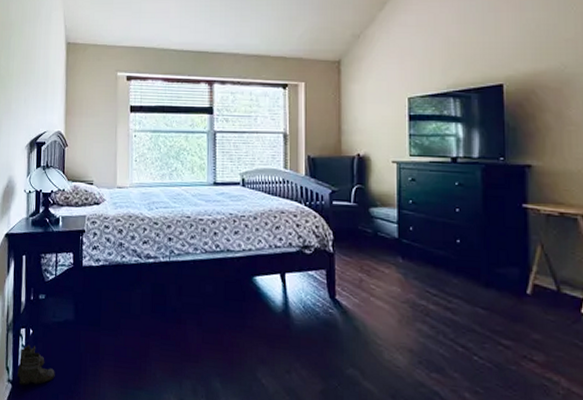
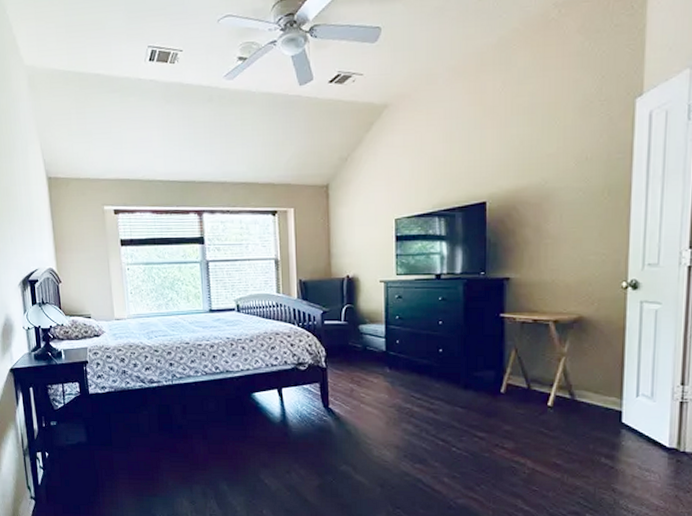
boots: present [16,344,55,385] -> none [38,465,75,500]

